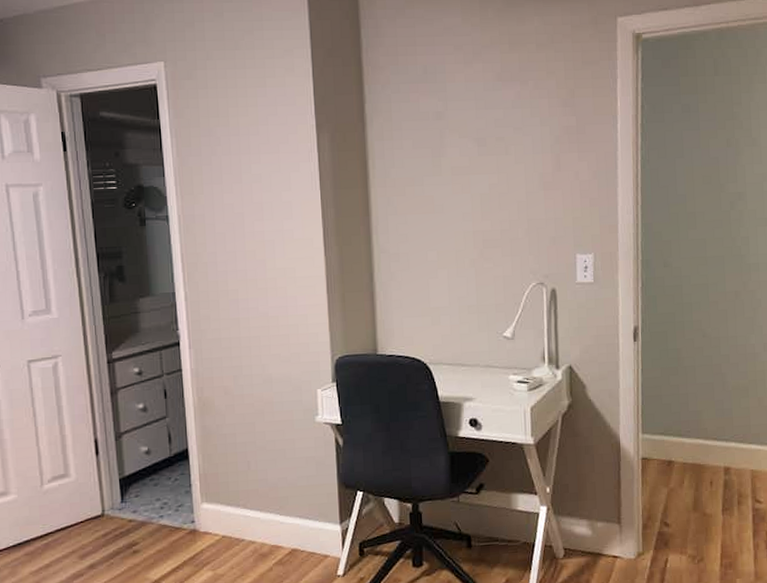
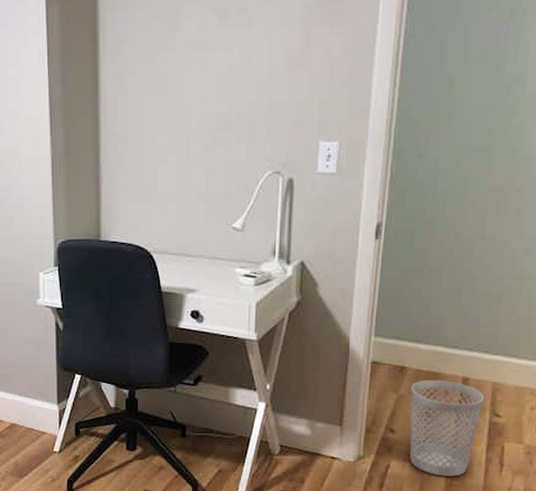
wastebasket: none [680,471,745,566] -> present [410,379,484,476]

